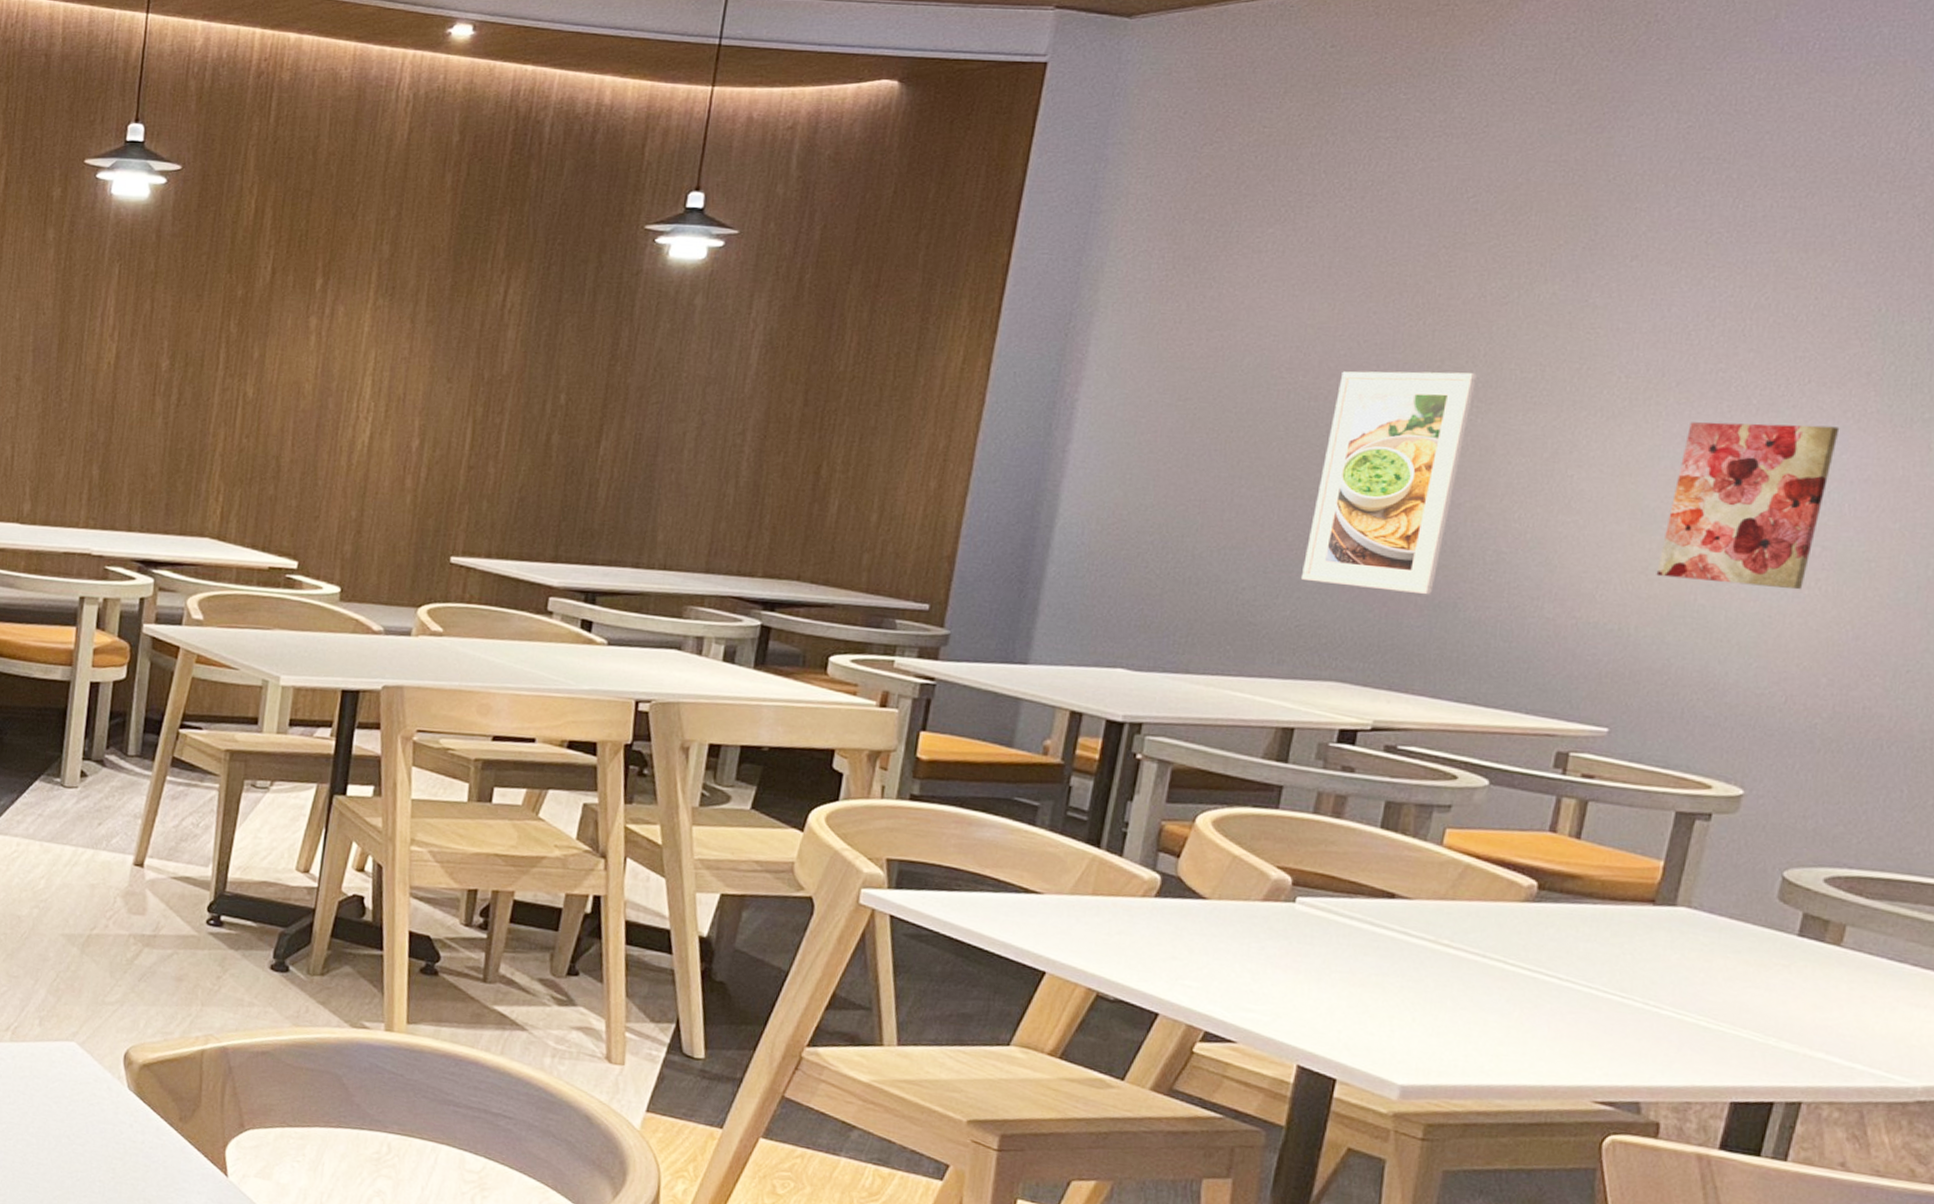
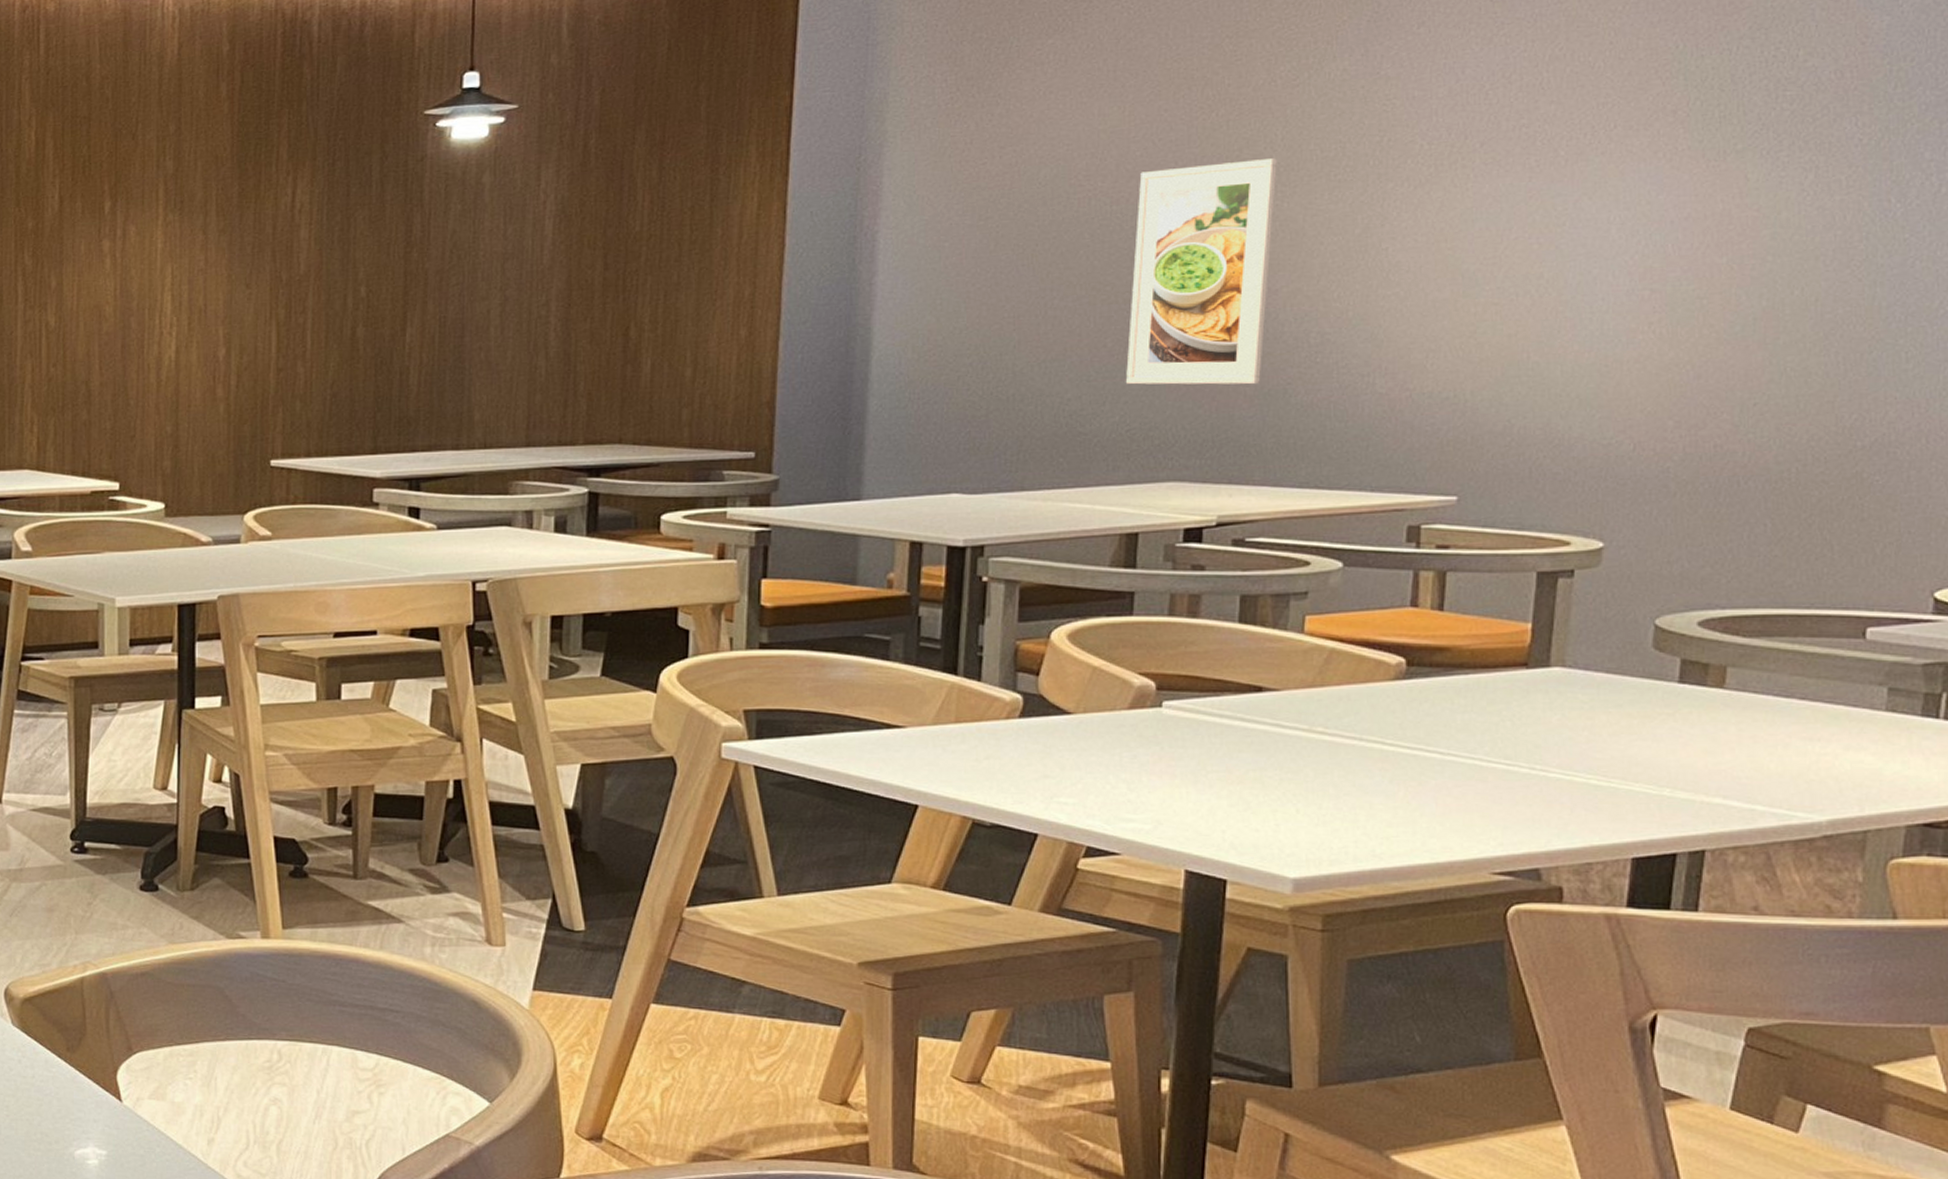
wall art: present [1656,422,1840,590] -> none [1485,168,1653,339]

